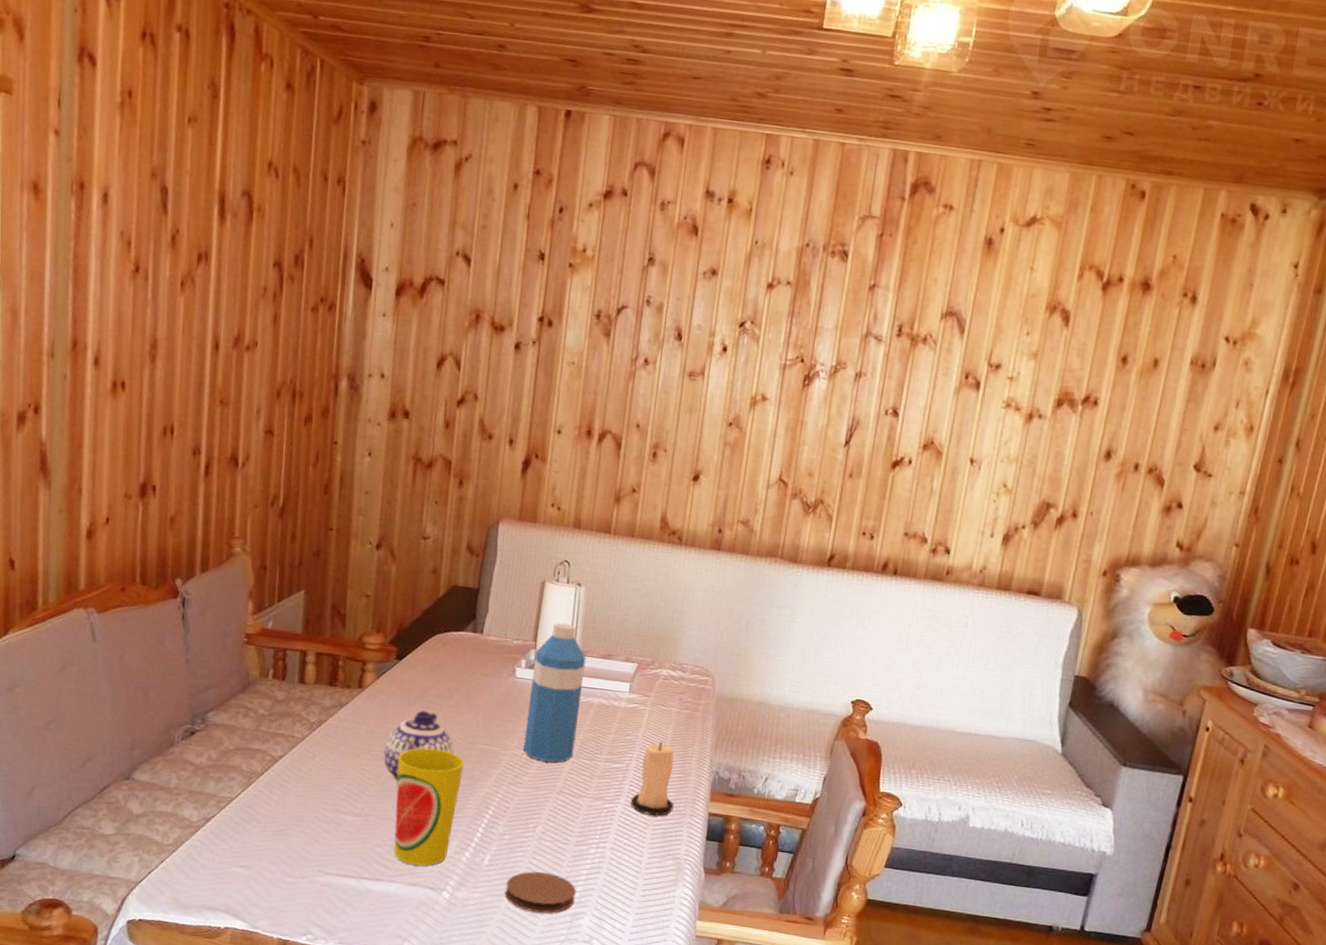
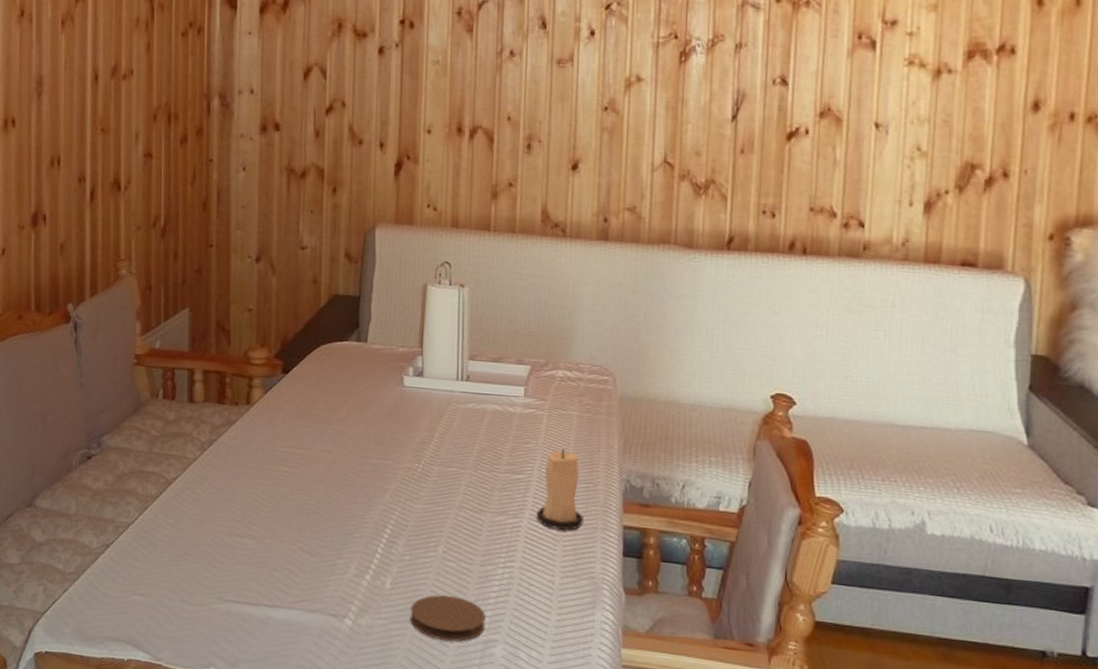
teapot: present [383,711,454,781] -> none [275,425,346,500]
cup: present [394,748,465,866] -> none [290,464,358,591]
water bottle: present [523,623,586,762] -> none [417,326,476,475]

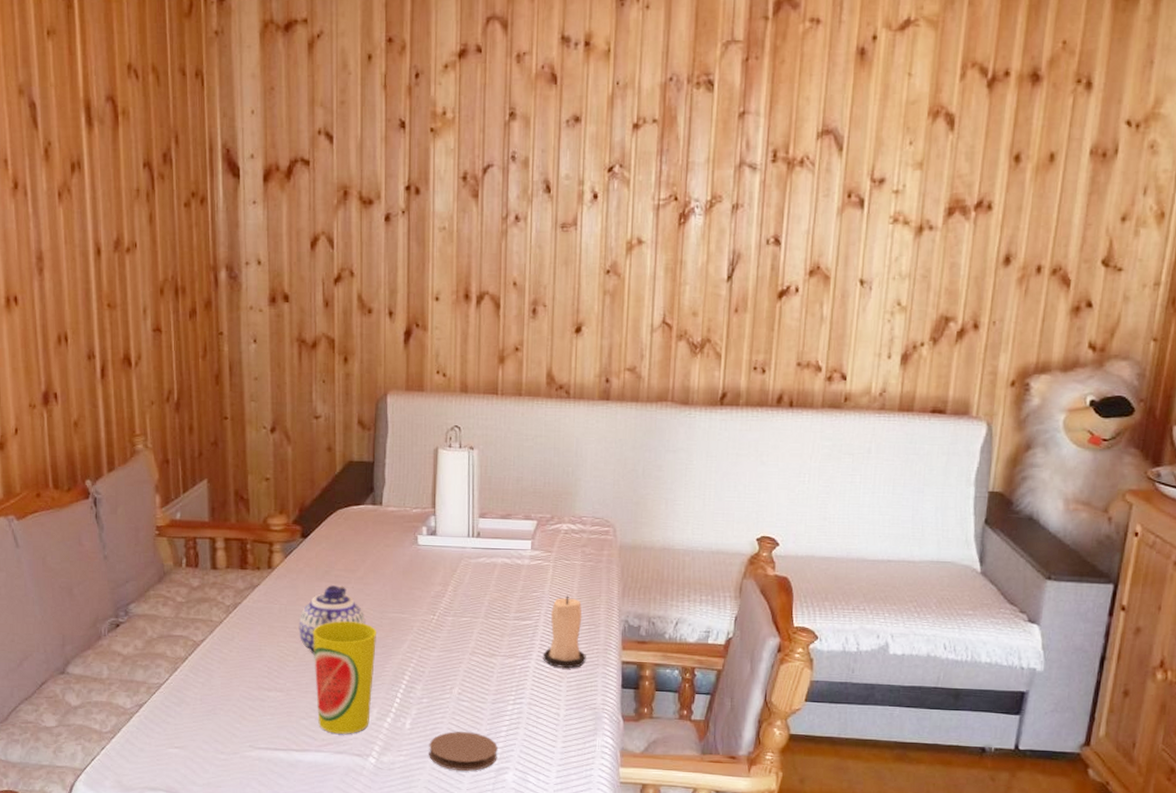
teapot: none [275,425,346,500] -> present [298,585,366,655]
cup: none [290,464,358,591] -> present [313,621,377,734]

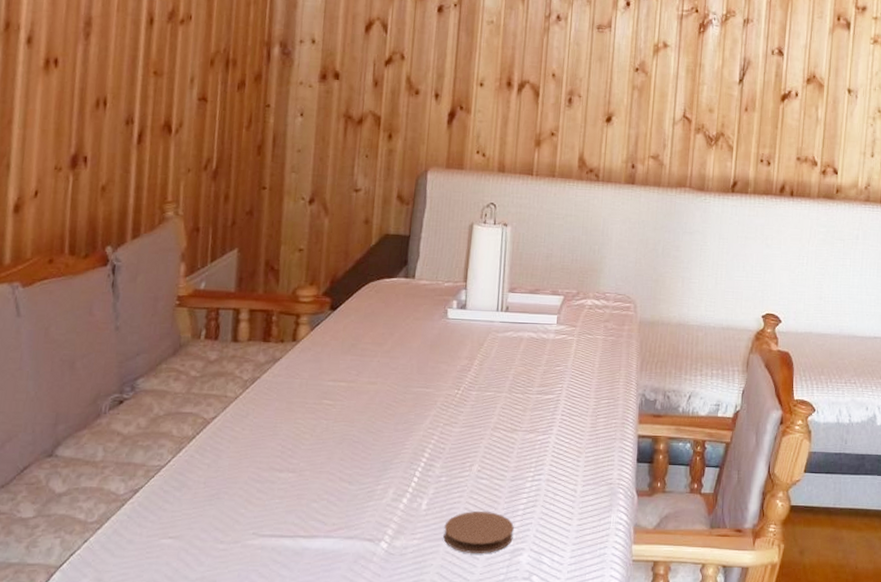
teapot: present [298,585,366,655] -> none [318,359,389,432]
cup: present [313,621,377,734] -> none [330,396,400,517]
candle: present [543,594,586,669] -> none [563,368,605,443]

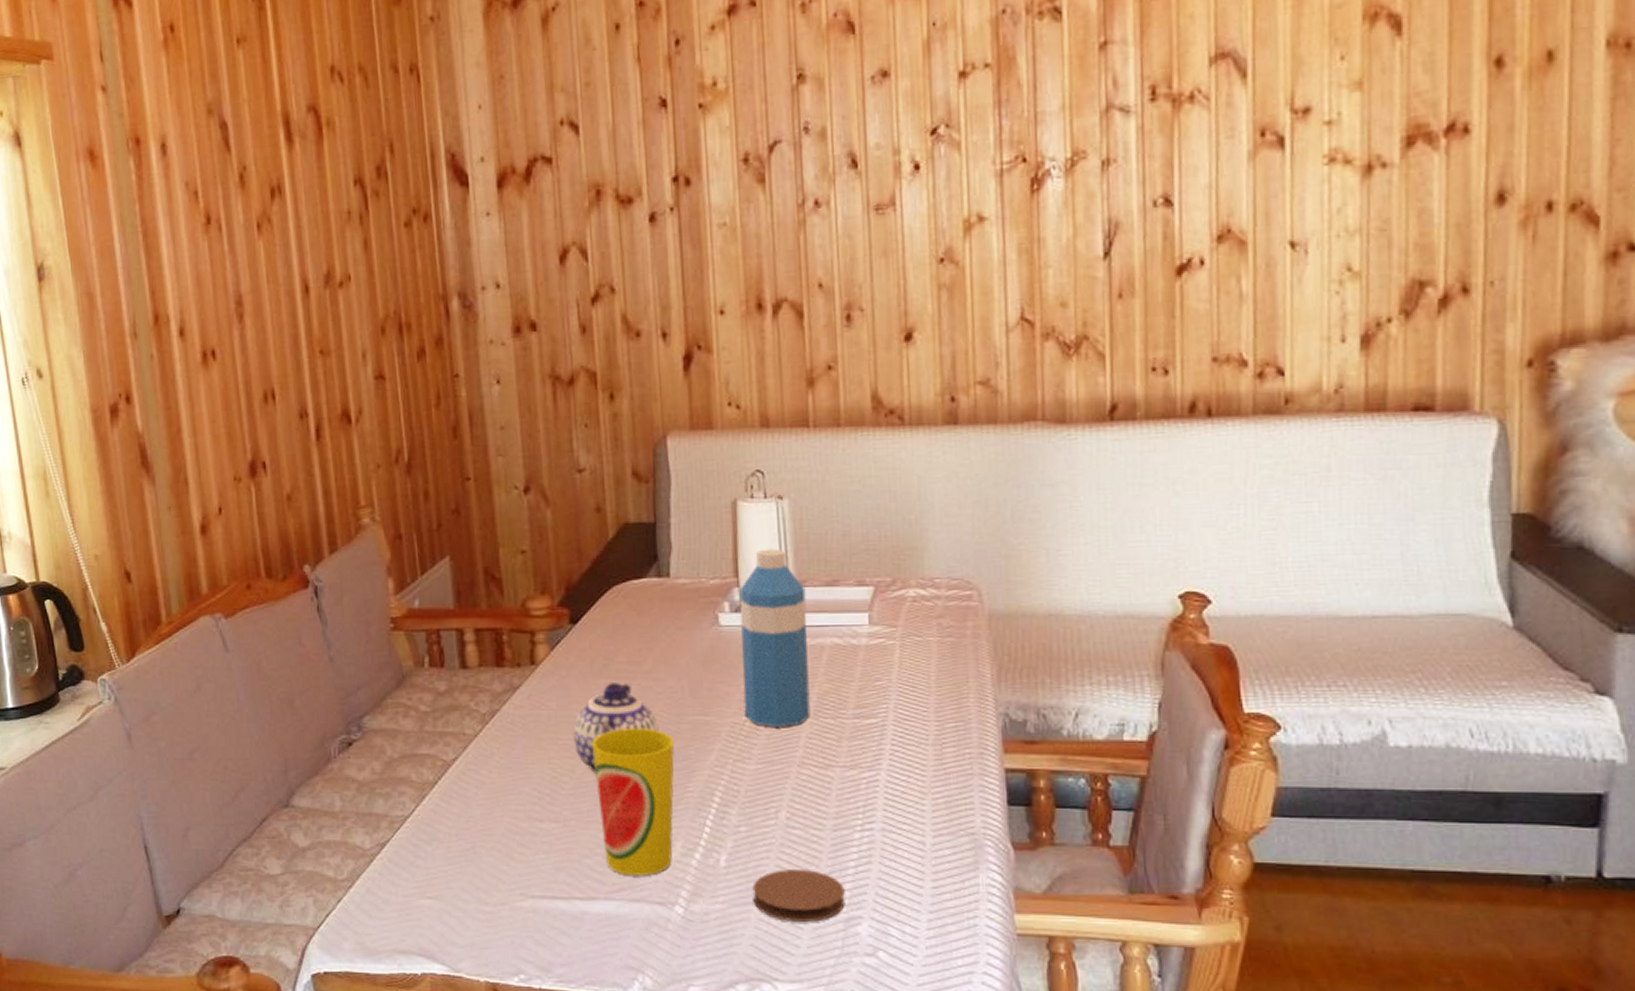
teapot: none [318,359,389,432] -> present [573,683,659,773]
cup: none [330,396,400,517] -> present [592,729,675,876]
water bottle: none [457,262,515,399] -> present [739,548,811,727]

